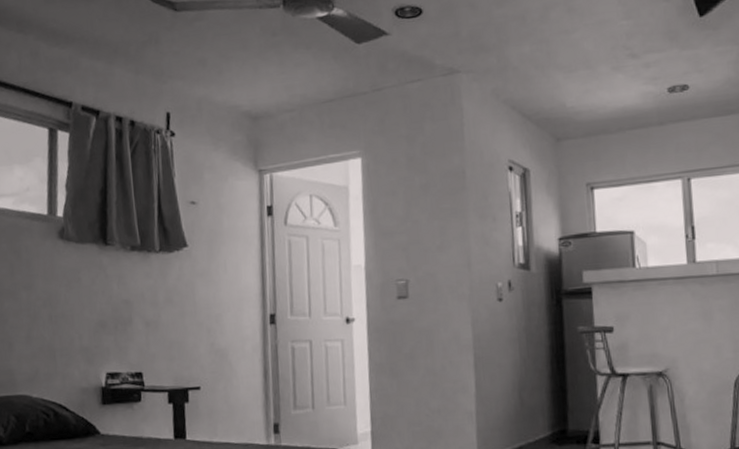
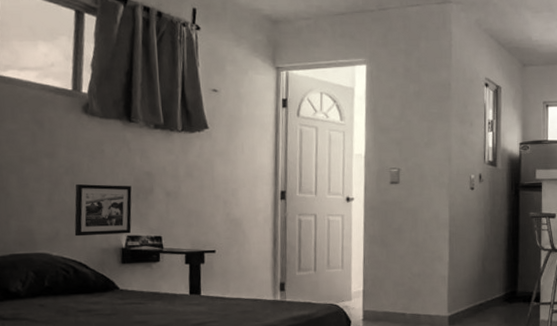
picture frame: none [53,316,111,376] -> present [74,184,132,237]

